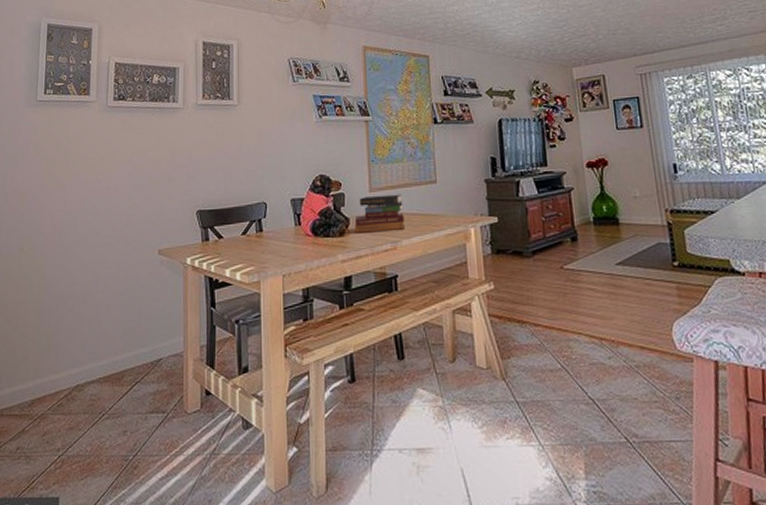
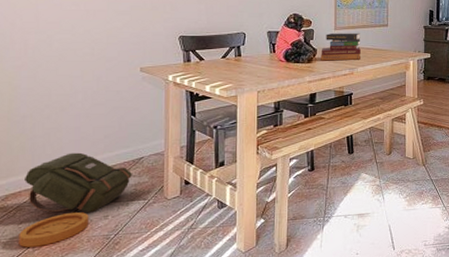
pet bowl: none [42,425,108,465] -> present [18,212,89,248]
backpack: none [49,351,152,426] -> present [25,152,133,213]

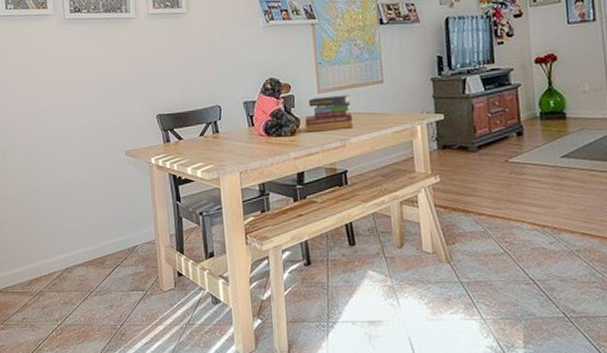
pet bowl: present [18,212,89,248] -> none [43,300,98,332]
backpack: present [25,152,133,213] -> none [42,240,130,302]

